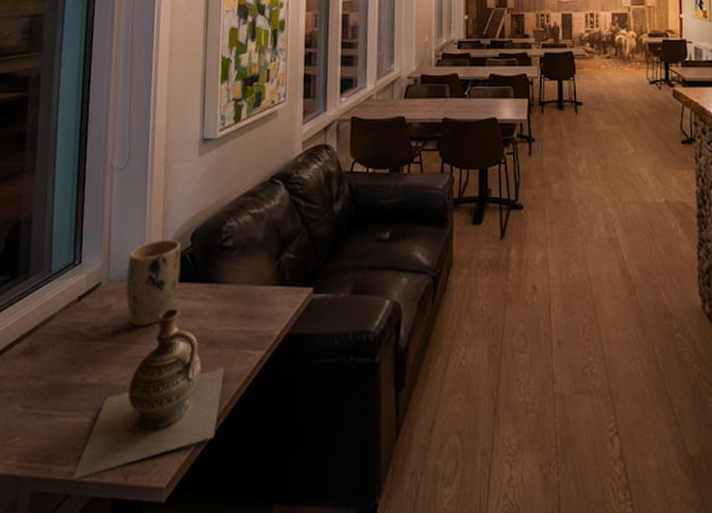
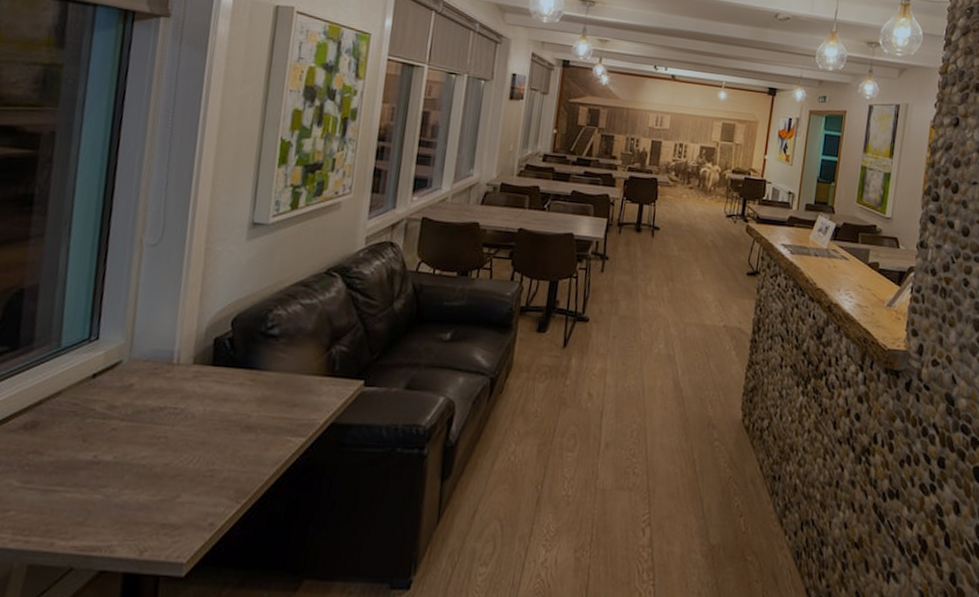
ceramic jug: present [72,309,224,480] -> none [78,392,260,554]
plant pot: present [126,239,182,327] -> none [151,322,220,408]

